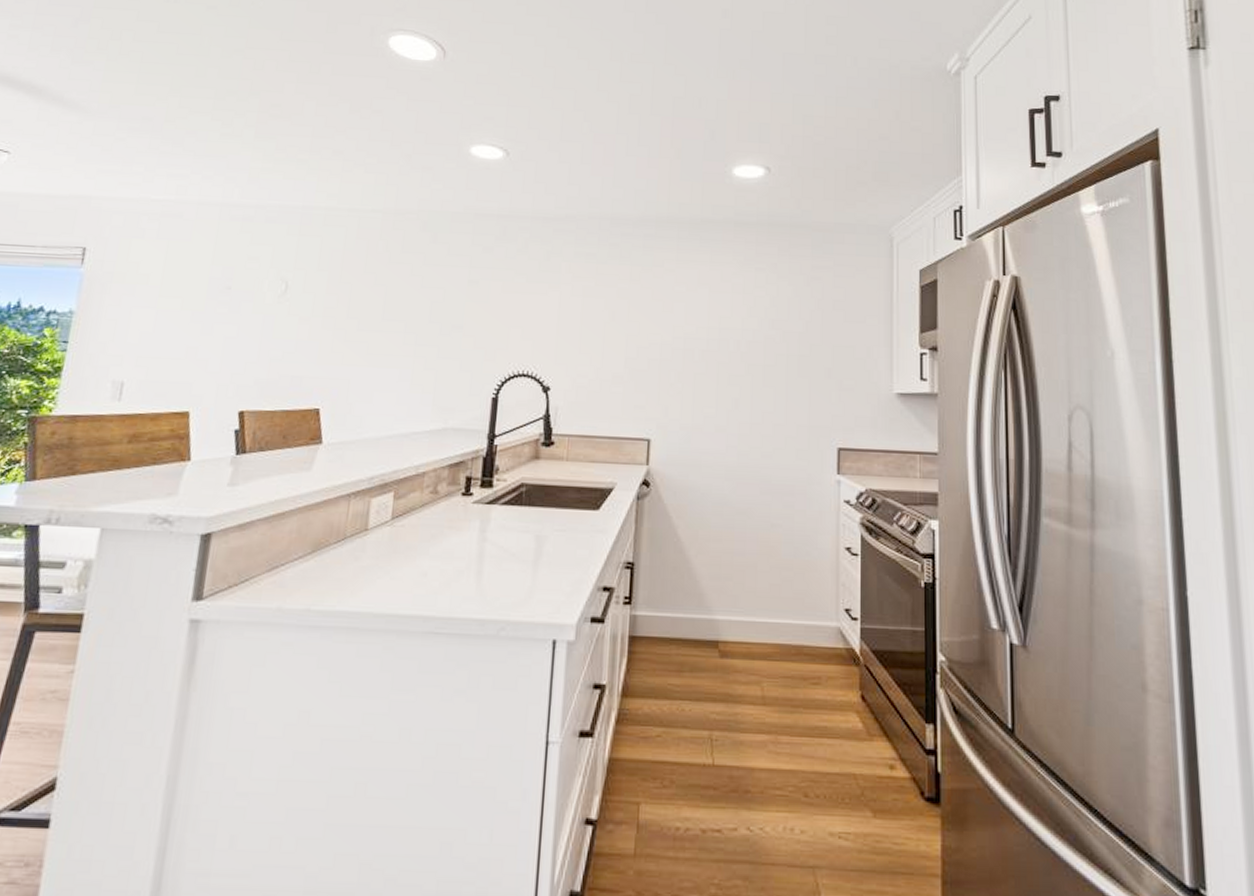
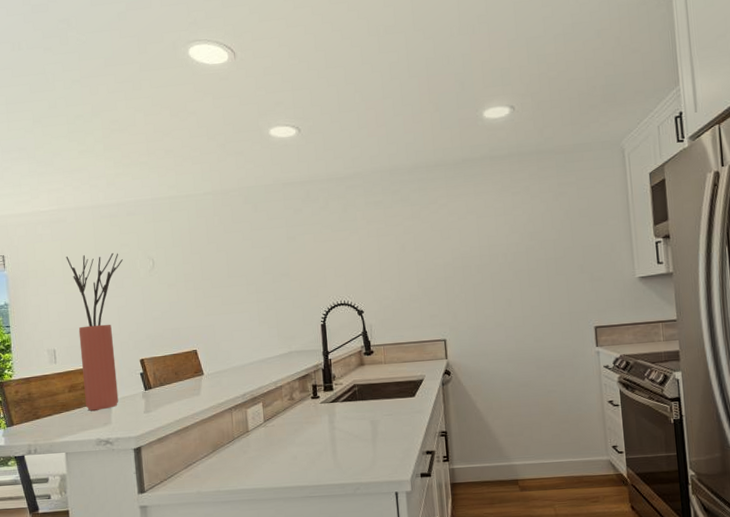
vase: none [147,262,247,474] -> present [66,252,123,411]

